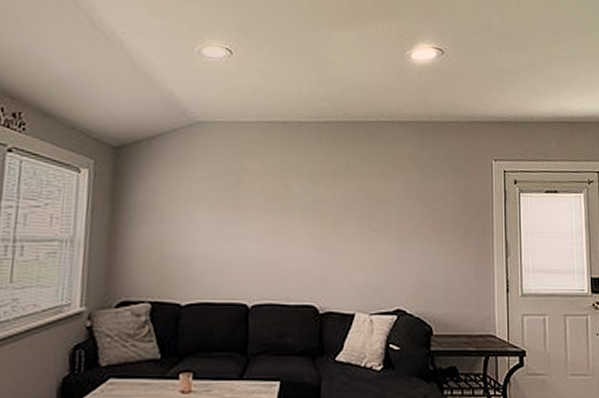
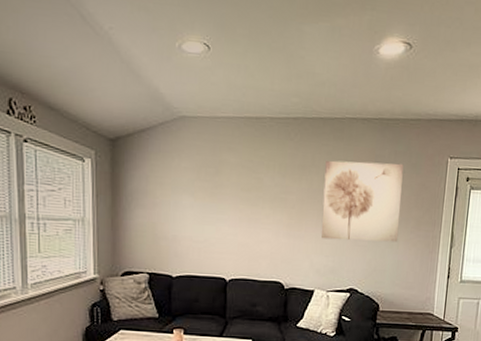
wall art: none [359,165,447,253] -> present [321,160,404,243]

